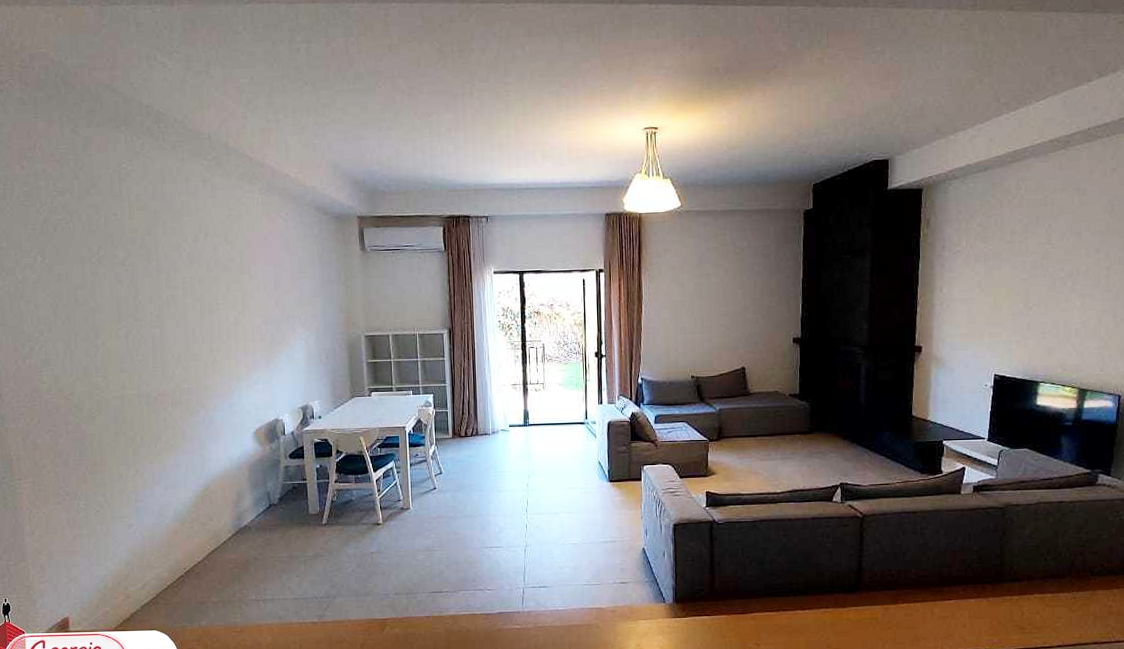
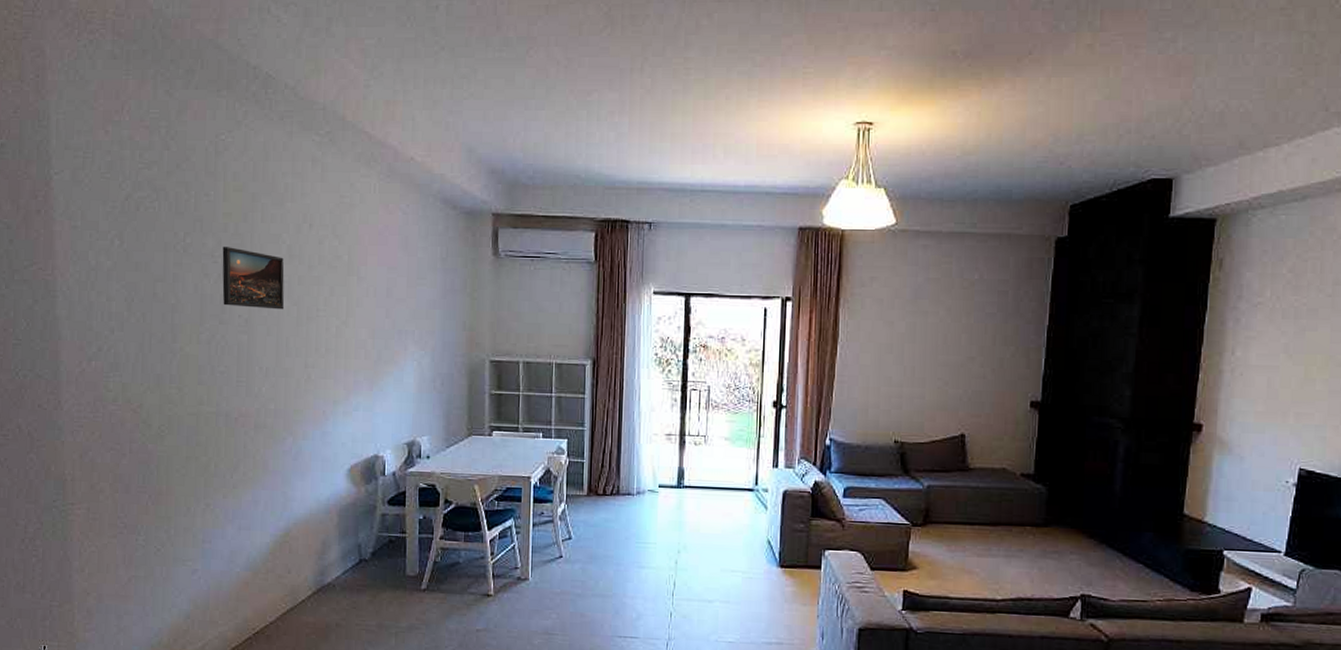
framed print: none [132,257,189,306] -> present [222,247,285,310]

